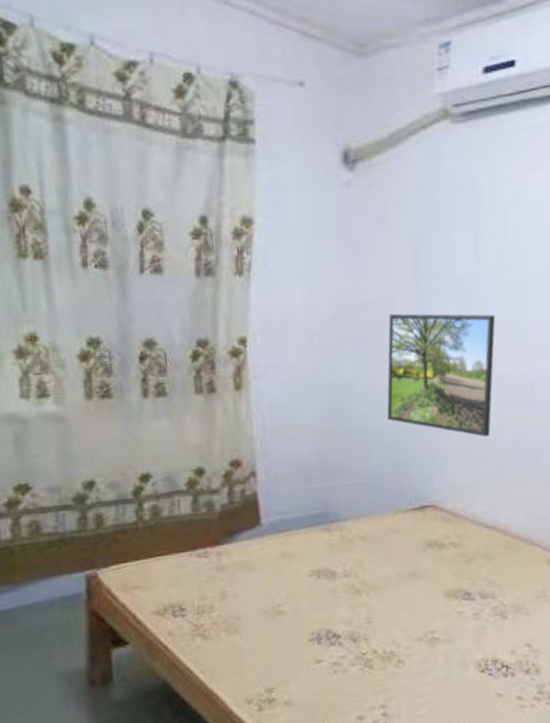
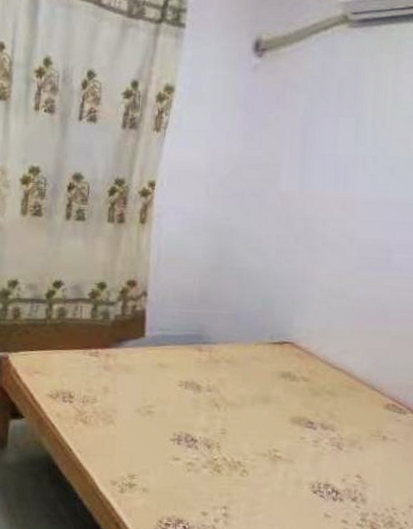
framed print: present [387,313,496,438] -> none [262,177,366,292]

